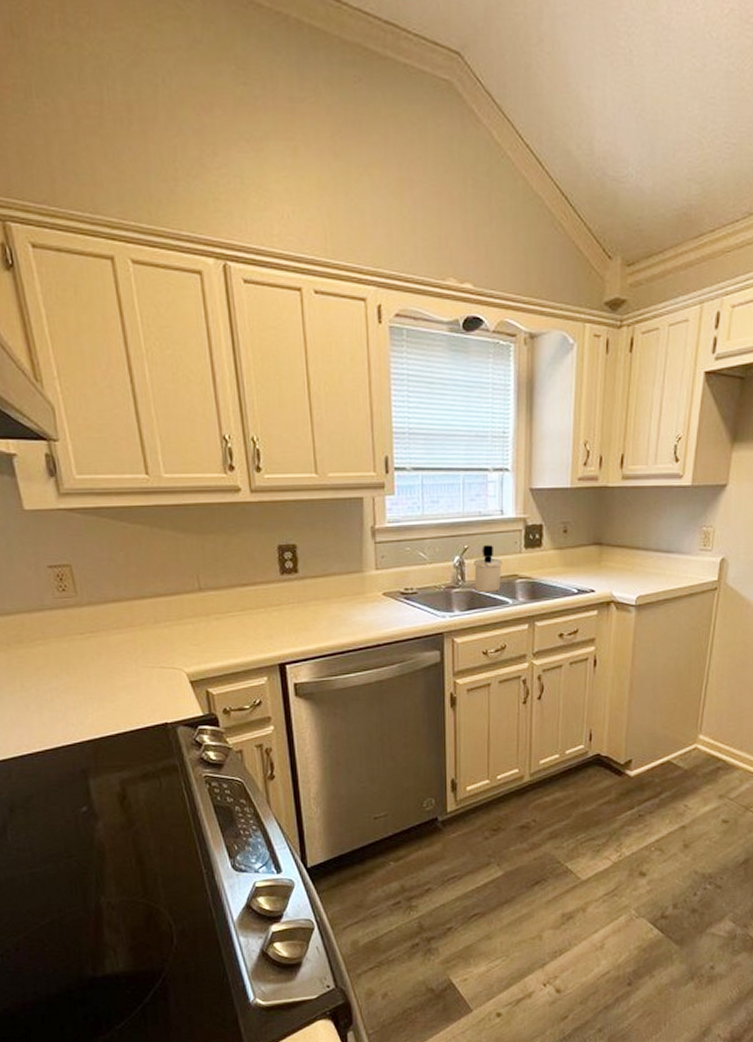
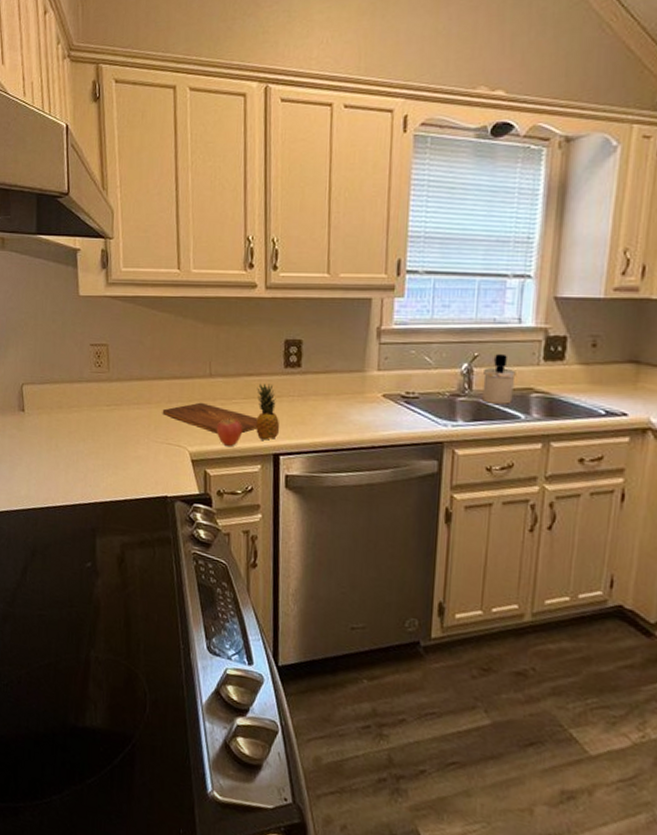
cutting board: none [148,619,259,650] -> present [162,402,258,433]
fruit: none [213,628,243,663] -> present [216,414,242,447]
fruit: none [253,592,283,651] -> present [256,383,280,440]

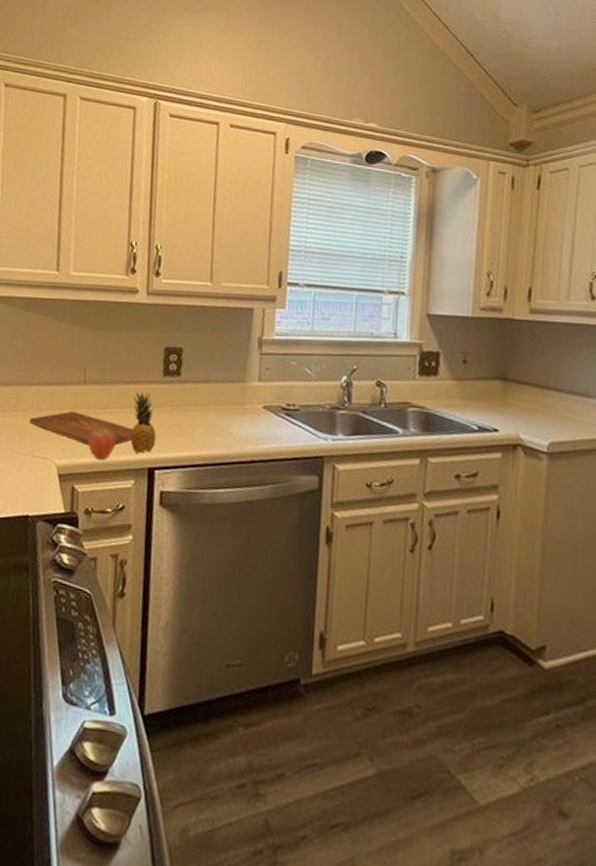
soap dispenser: present [482,354,516,406] -> none [361,368,393,419]

